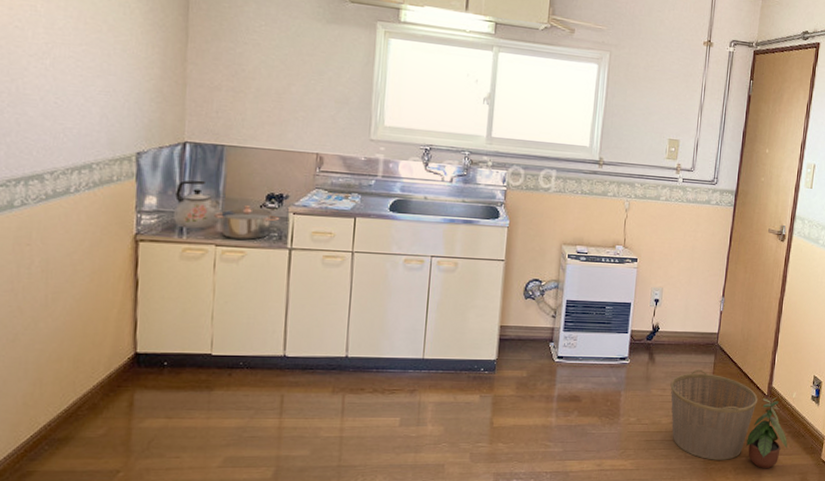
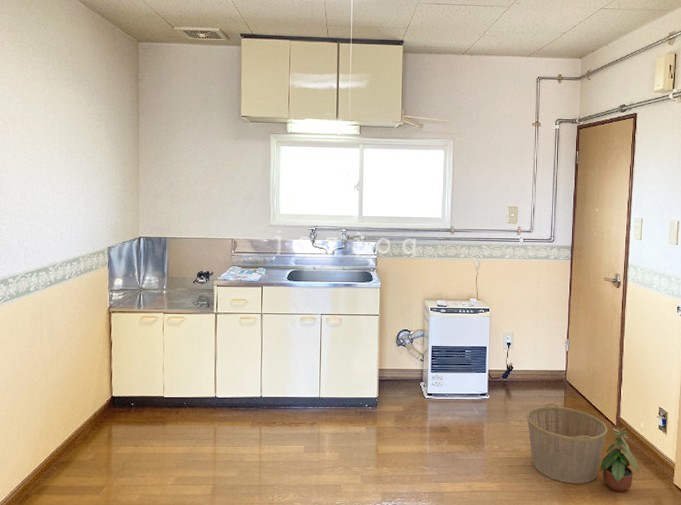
kettle: present [172,180,221,229] -> none [133,265,166,302]
cooking pot: present [214,204,280,241] -> none [162,281,208,309]

